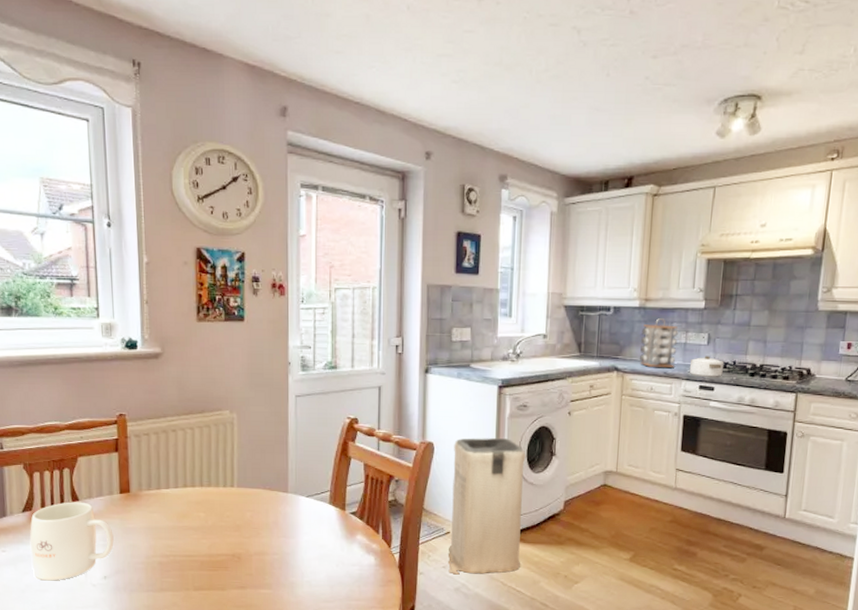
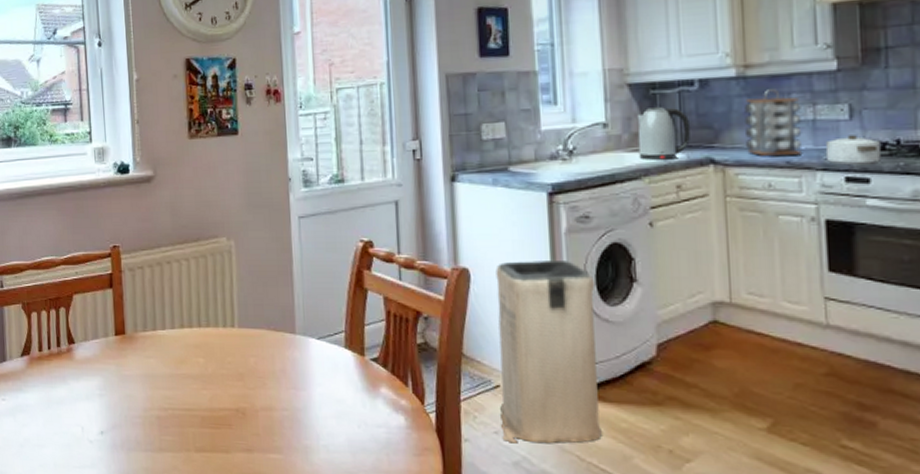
mug: present [29,502,114,581] -> none [27,345,110,435]
kettle: none [566,324,605,366] -> present [636,106,691,160]

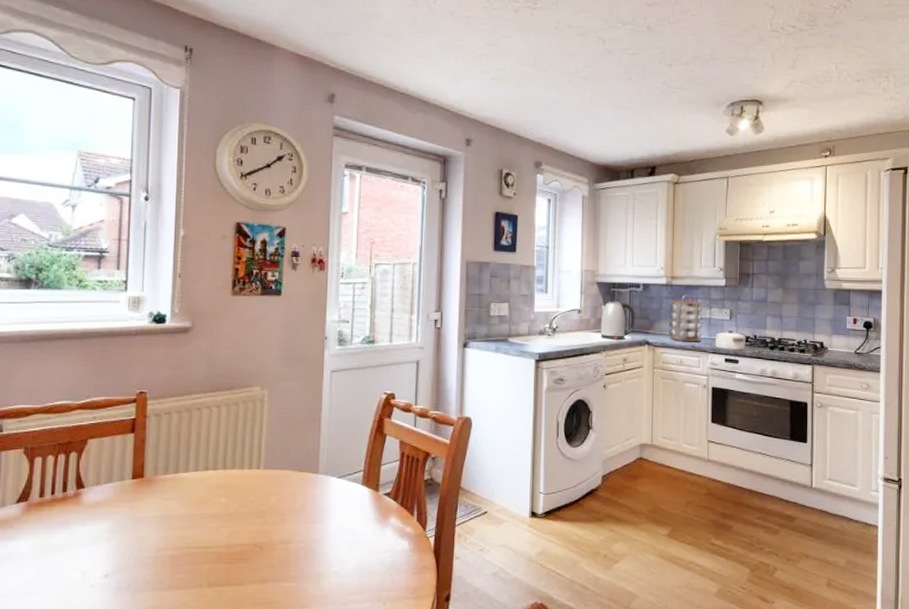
laundry basket: present [495,261,602,444] -> none [485,412,564,558]

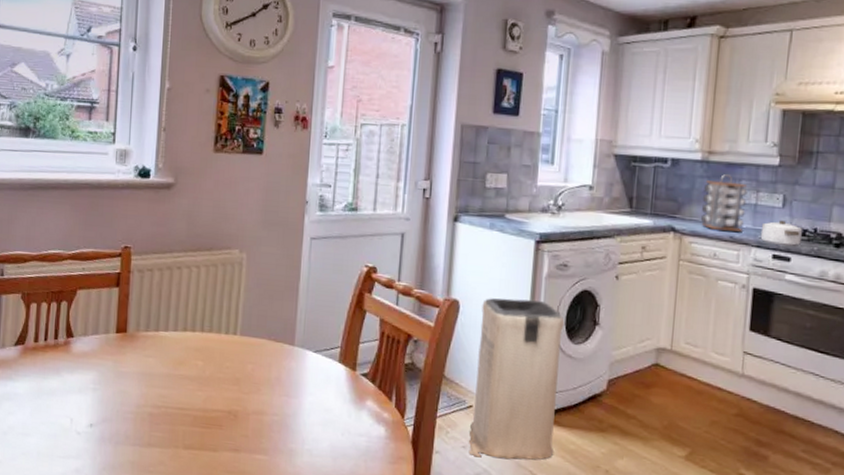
laundry basket: none [485,412,564,558] -> present [468,298,565,460]
kettle: present [600,300,636,340] -> none [615,176,660,224]

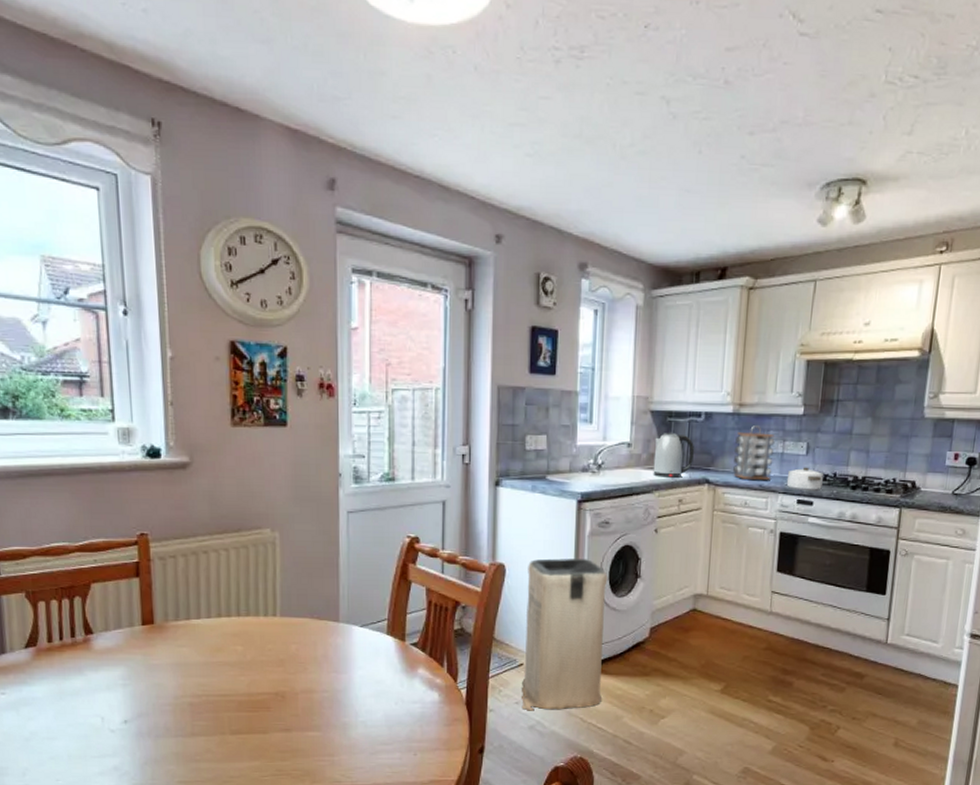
kettle: none [615,176,660,224] -> present [653,432,695,478]

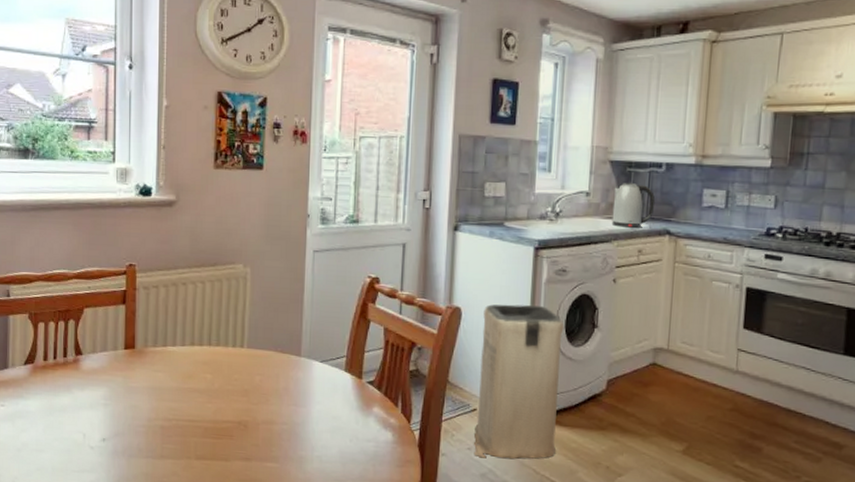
spice rack: present [732,426,775,481] -> none [694,177,740,234]
cooking pot: present [786,467,823,492] -> none [753,221,793,247]

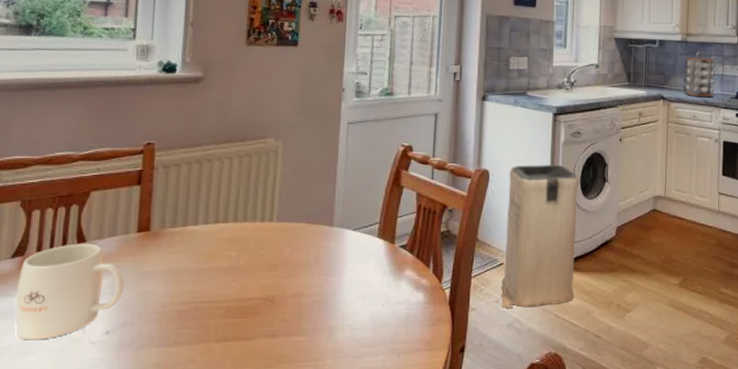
mug: none [29,356,115,441] -> present [15,243,124,341]
kettle: present [611,182,656,228] -> none [617,56,652,94]
spice rack: none [694,177,740,234] -> present [682,52,716,98]

